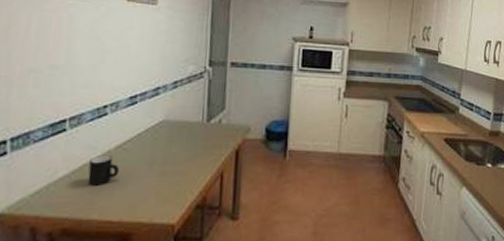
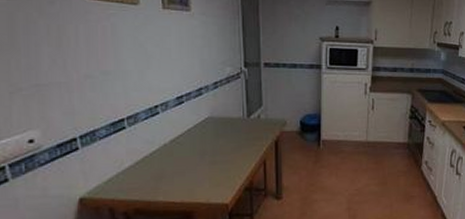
mug: present [87,154,120,186] -> none [150,148,177,174]

